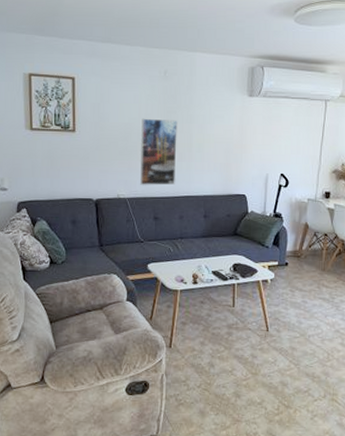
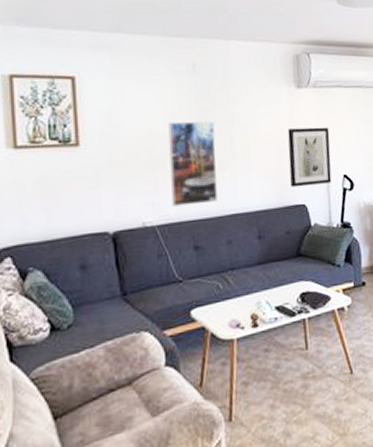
wall art: none [235,131,273,180] -> present [287,127,332,188]

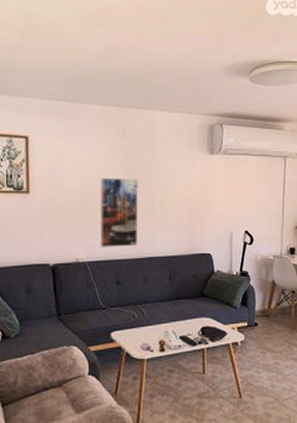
wall art: present [287,127,332,188] -> none [199,189,235,239]

